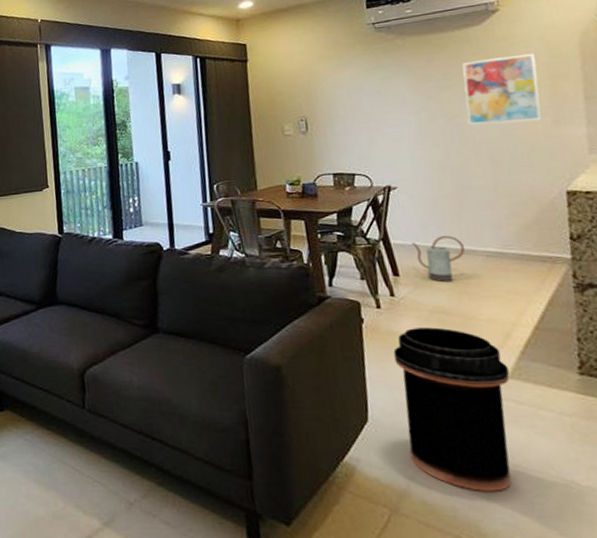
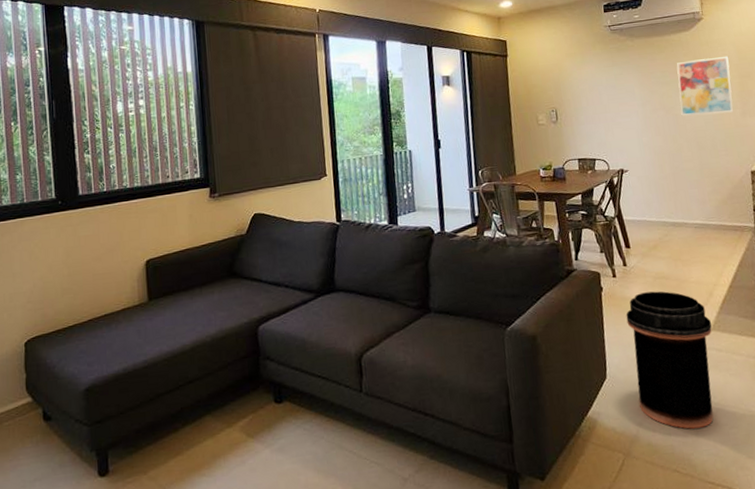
watering can: present [411,235,466,283] -> none [639,210,680,252]

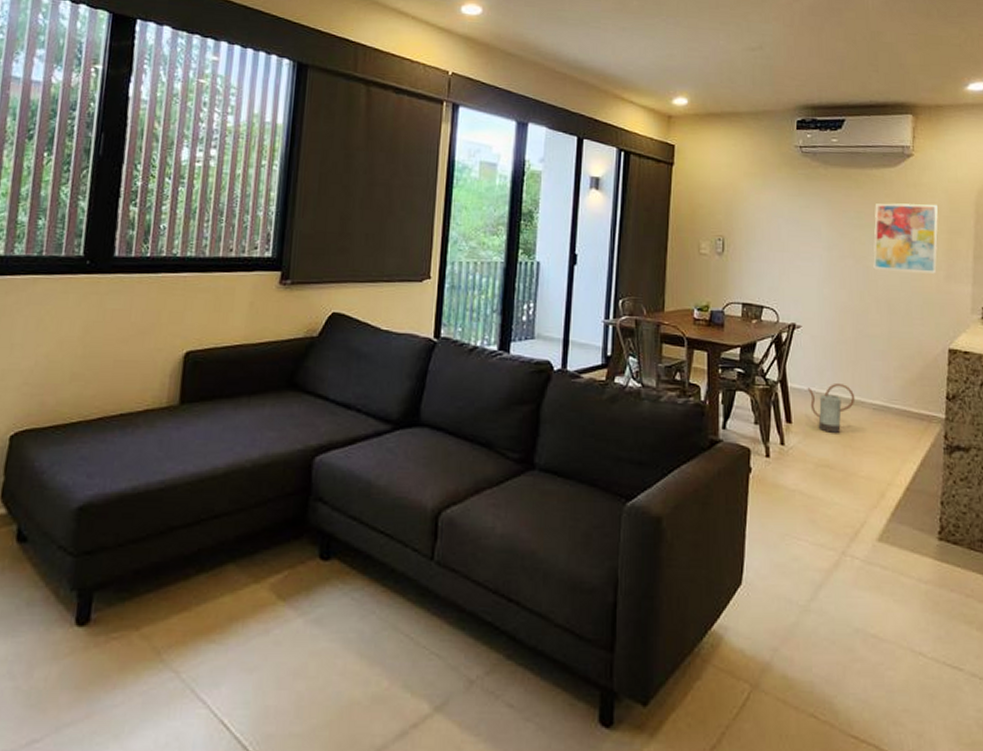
trash can: present [626,291,714,429] -> none [775,481,879,664]
watering can: none [639,210,680,252] -> present [807,382,856,434]

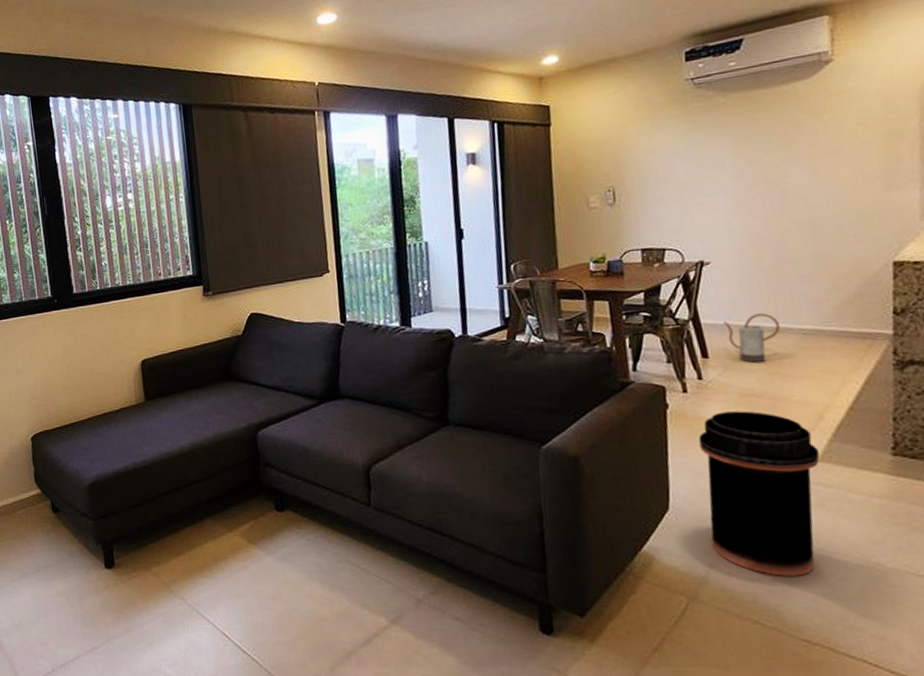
trash can: none [775,481,879,664] -> present [698,411,820,576]
wall art: present [873,203,939,274] -> none [788,108,873,192]

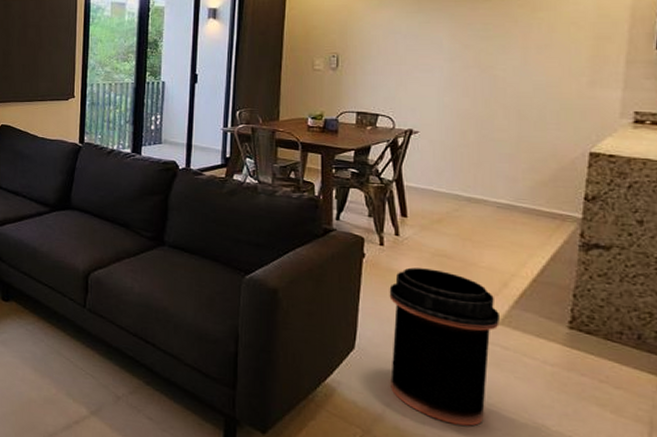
watering can: present [723,312,781,363] -> none [424,182,477,228]

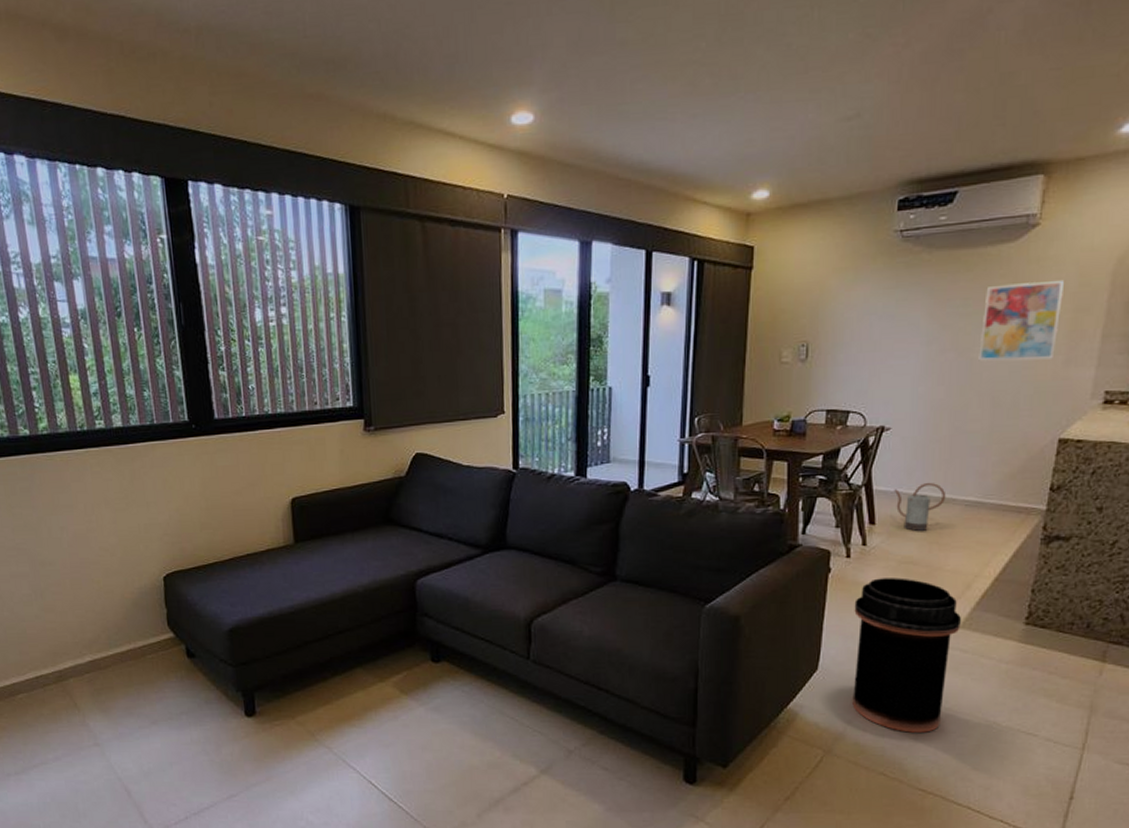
watering can: none [424,182,477,228] -> present [894,482,946,532]
wall art: none [501,11,584,80] -> present [978,279,1065,361]

